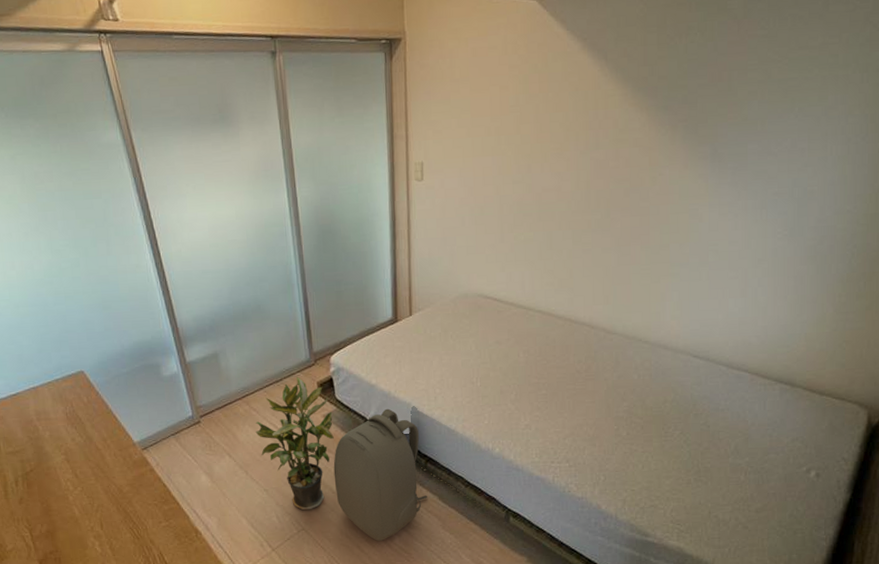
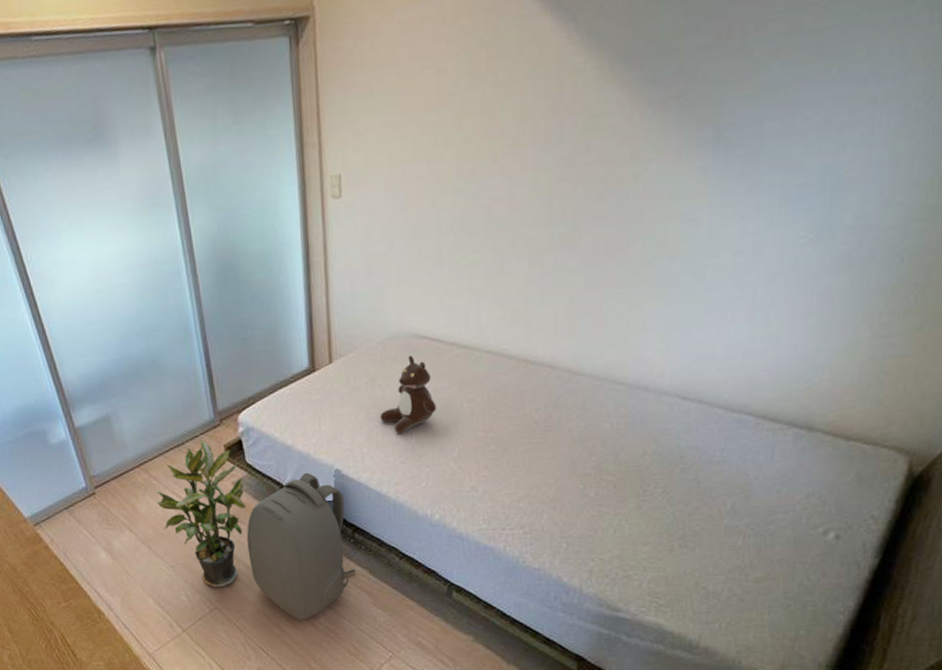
stuffed animal: none [451,312,498,378] -> present [380,355,437,434]

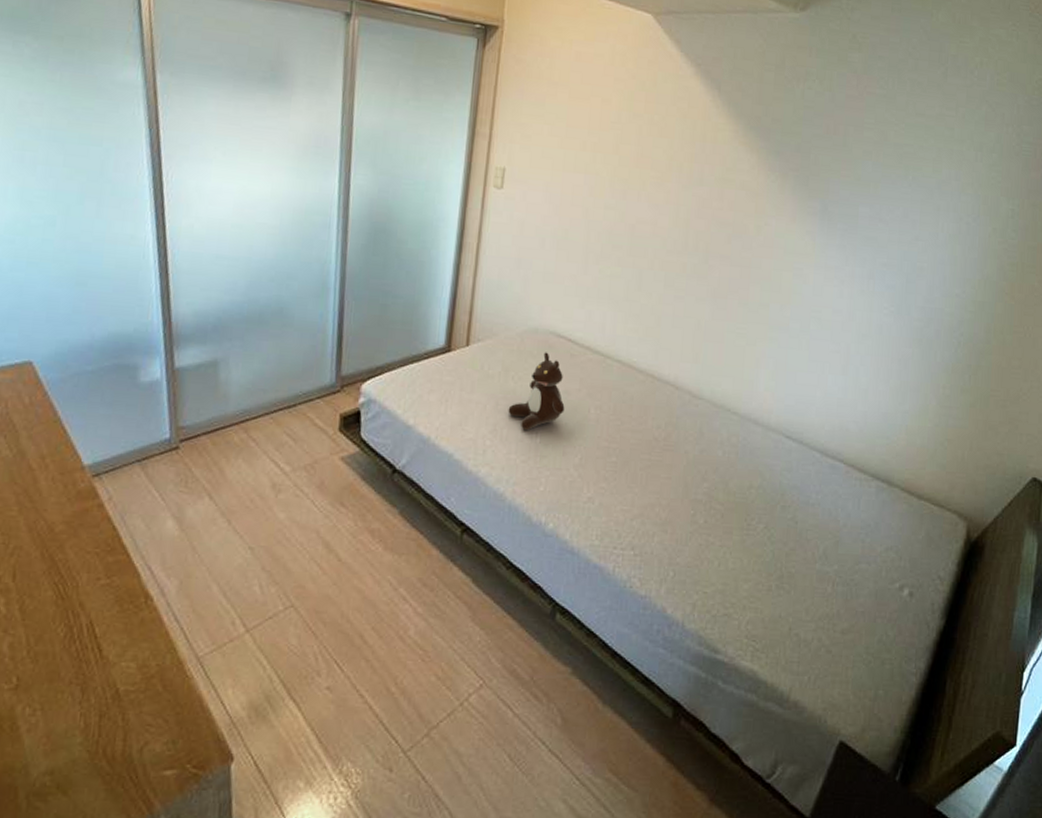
potted plant: present [156,440,246,588] -> none [250,404,354,581]
backpack: present [246,472,356,621] -> none [342,458,459,632]

